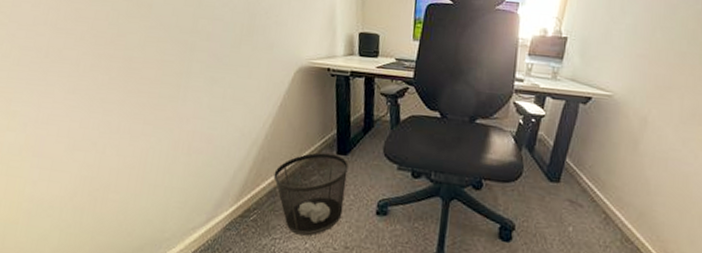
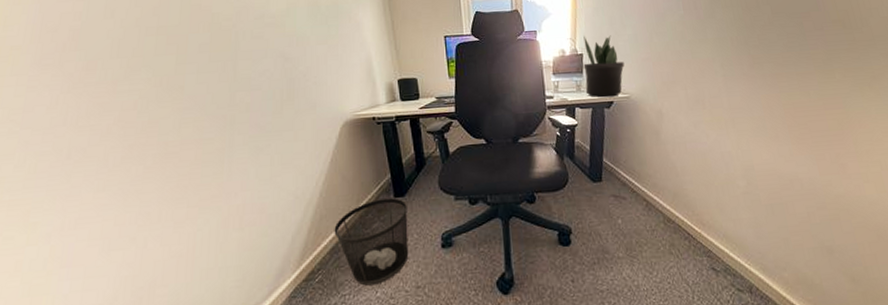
planter: none [561,17,614,92] -> present [583,35,625,98]

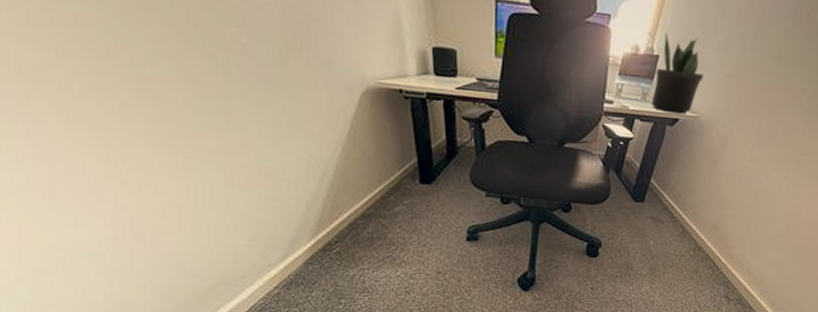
waste bin: present [334,198,409,286] -> none [352,182,434,265]

